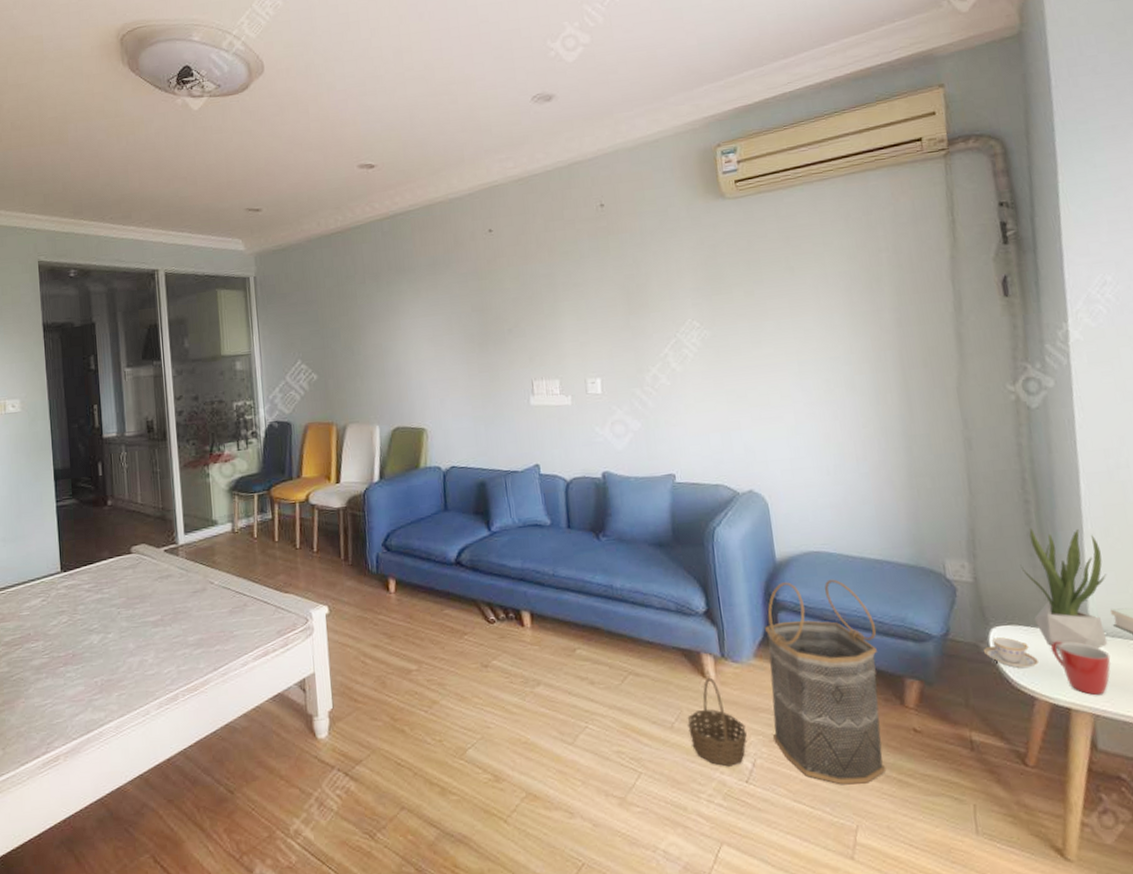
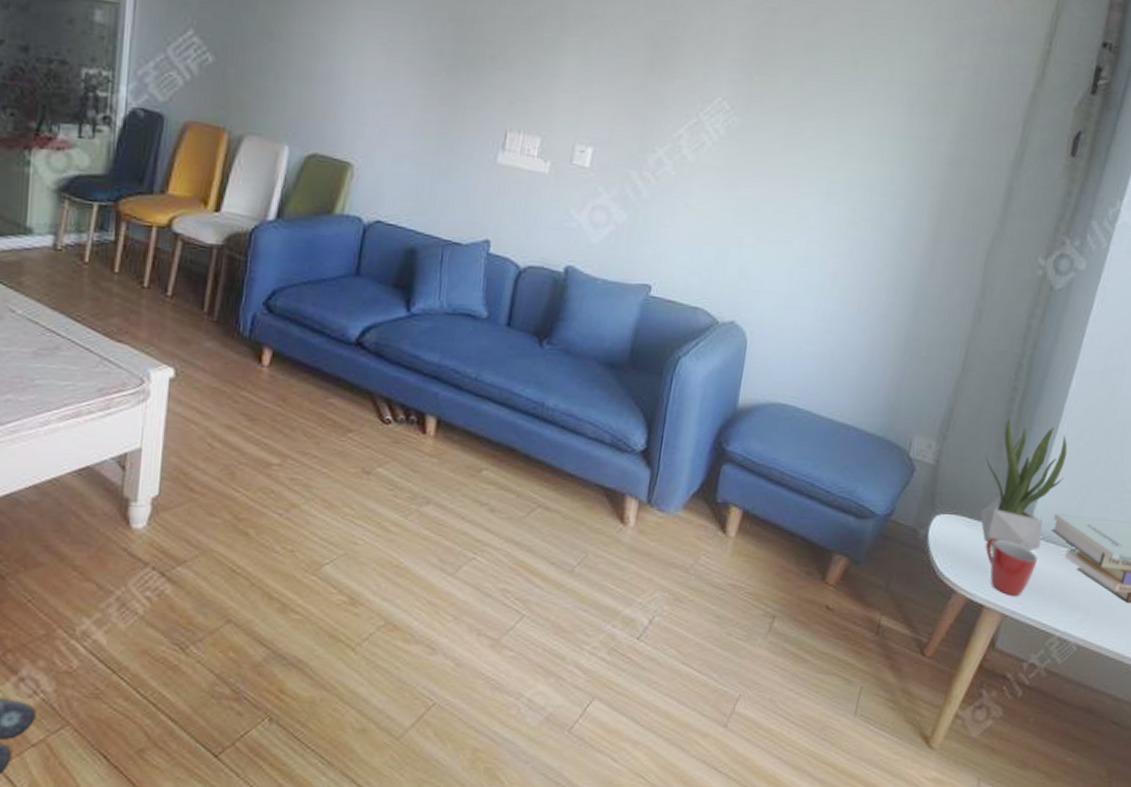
basket: present [687,677,747,767] -> none [589,523,653,621]
basket: present [765,579,886,785] -> none [679,432,822,654]
teacup: present [984,637,1038,669] -> none [921,525,970,561]

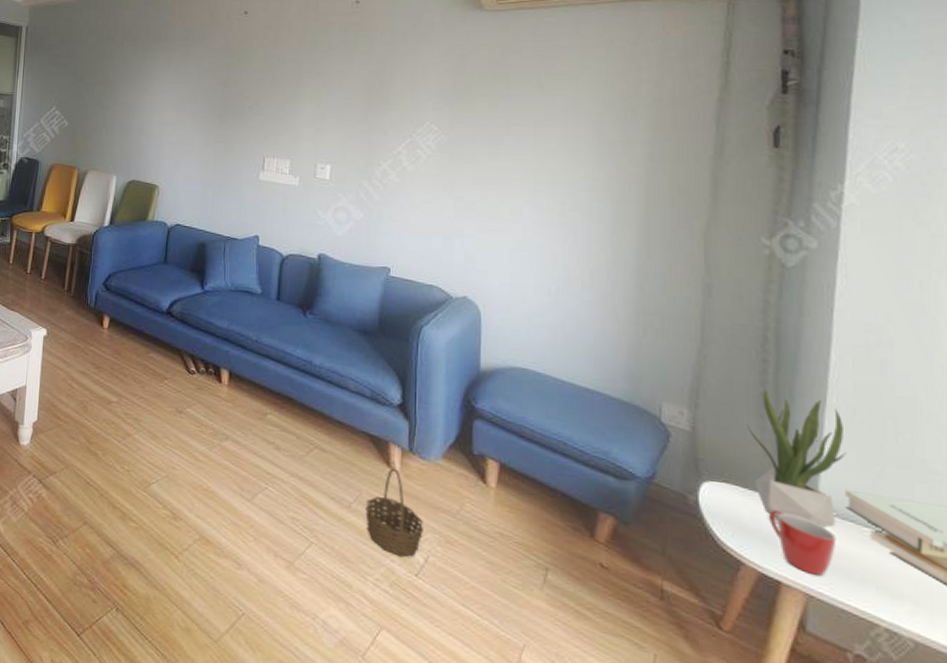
basket: none [589,523,653,621] -> present [365,467,423,557]

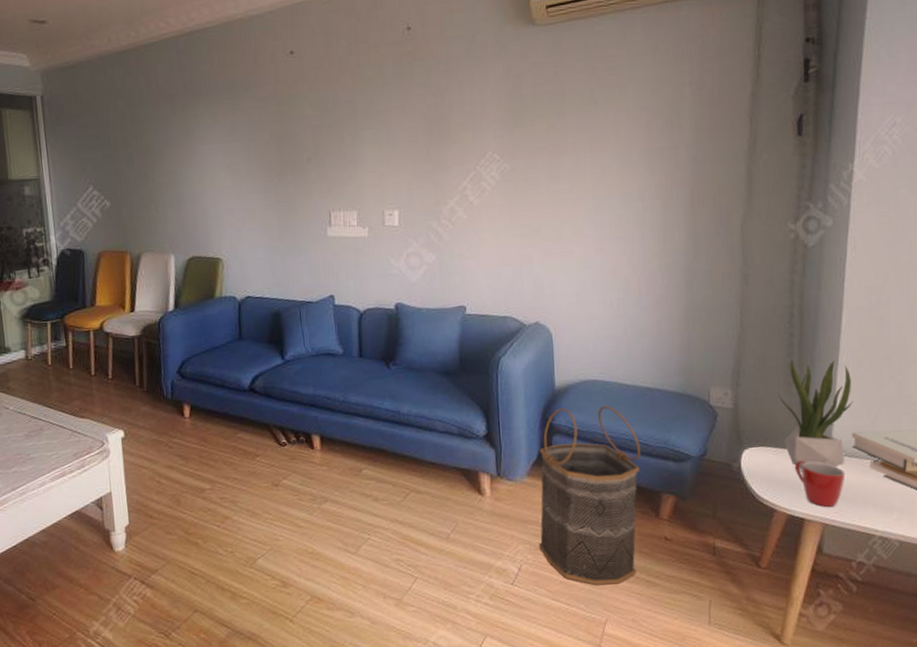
basket: present [365,467,423,557] -> none [462,494,515,572]
basket: none [450,391,576,606] -> present [539,405,641,586]

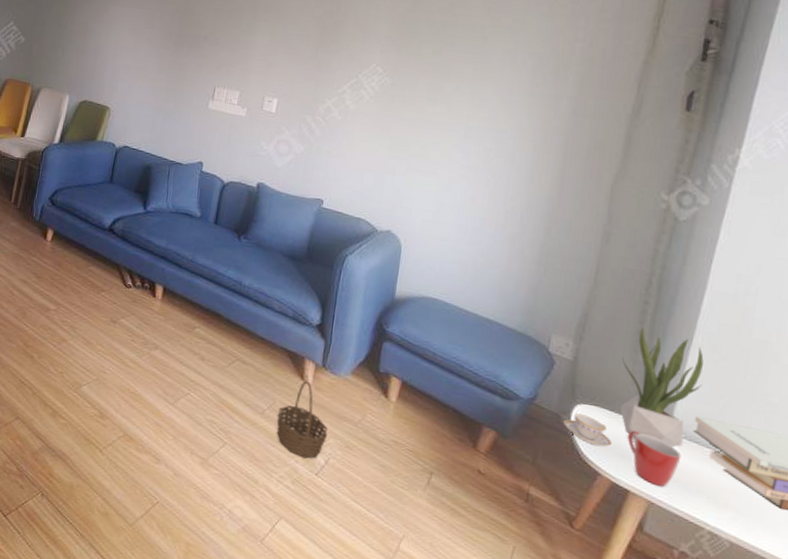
basket: none [462,494,515,572] -> present [276,380,328,459]
basket: present [539,405,641,586] -> none [350,317,470,504]
teacup: none [735,457,782,485] -> present [564,413,612,447]

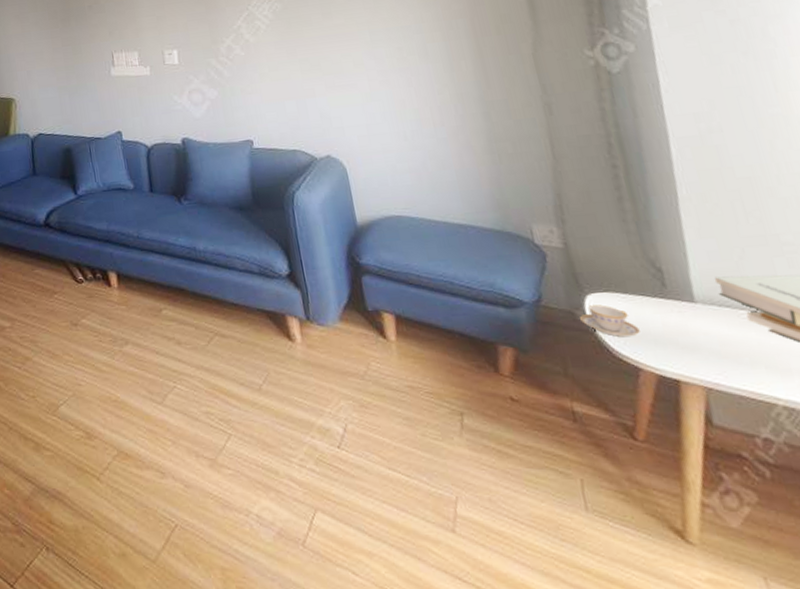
basket: present [276,380,328,459] -> none [275,340,337,431]
potted plant: present [619,327,704,448] -> none [612,193,715,319]
mug: present [627,430,682,488] -> none [652,309,721,368]

